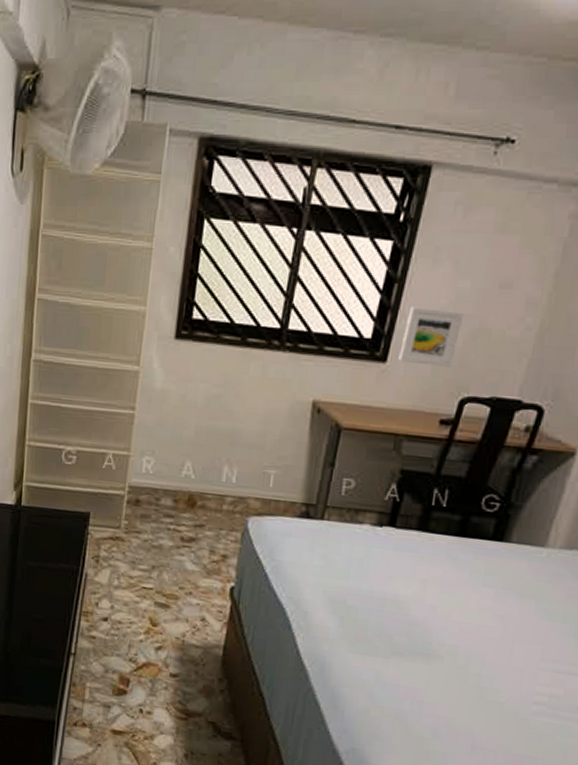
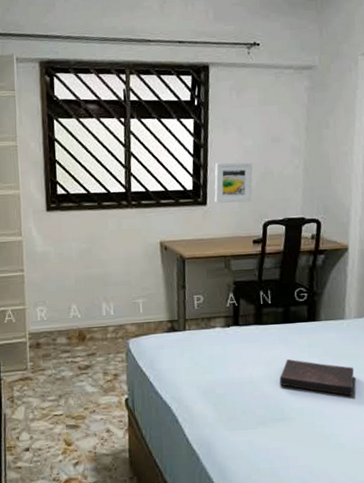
book: none [433,583,543,647] -> present [279,359,355,396]

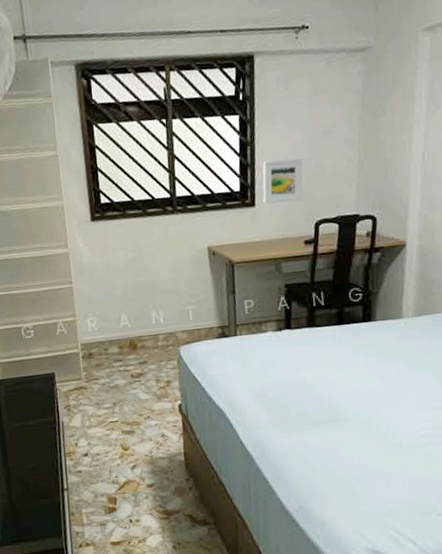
book: present [279,359,355,396] -> none [333,361,412,396]

